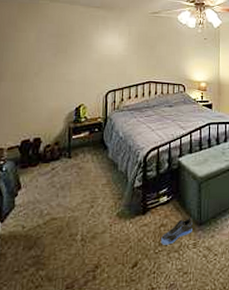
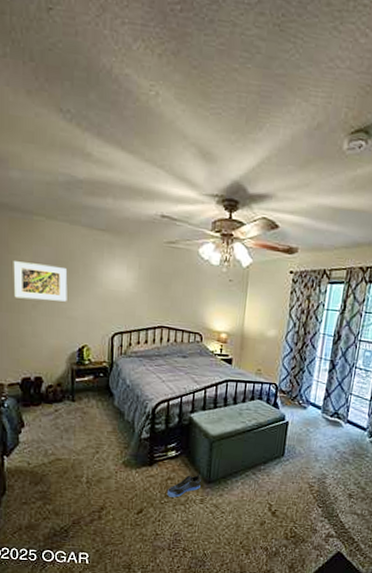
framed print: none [19,37,67,69] -> present [13,261,68,302]

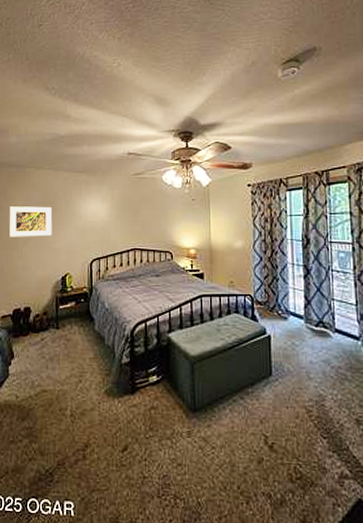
sneaker: present [167,473,201,498] -> none [152,400,186,431]

